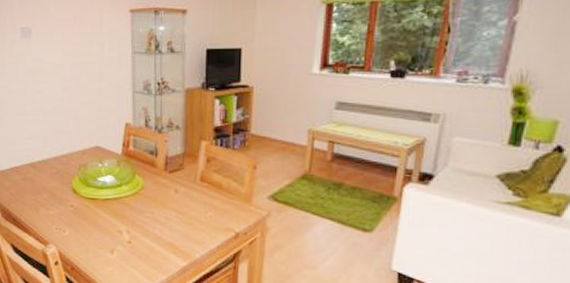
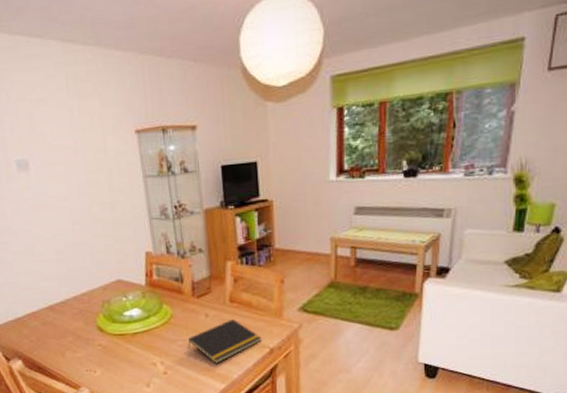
notepad: none [154,198,228,240] -> present [188,319,262,364]

